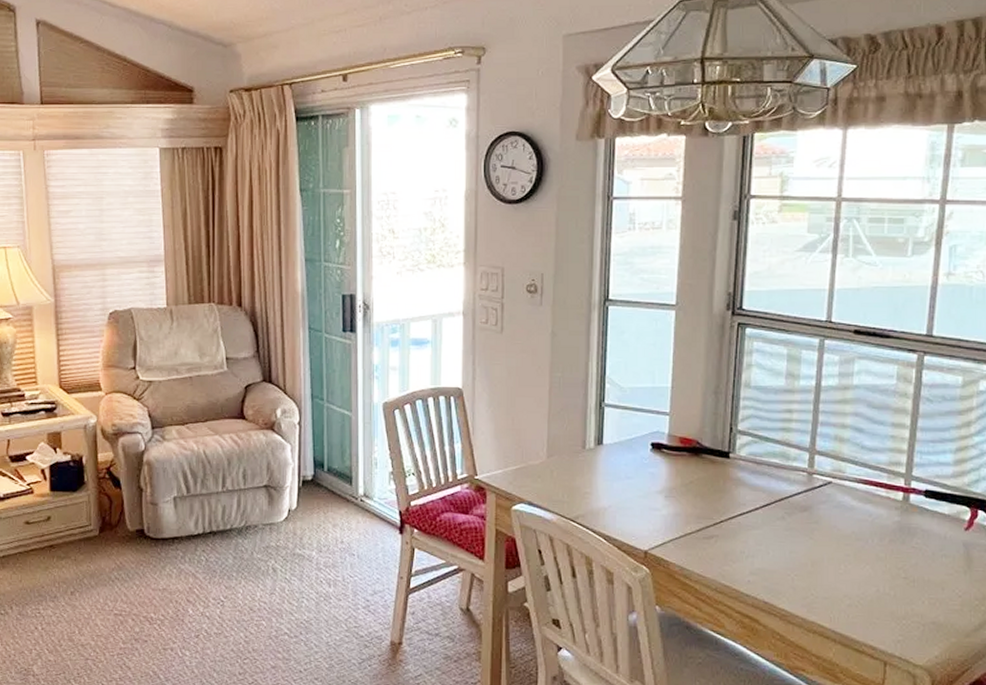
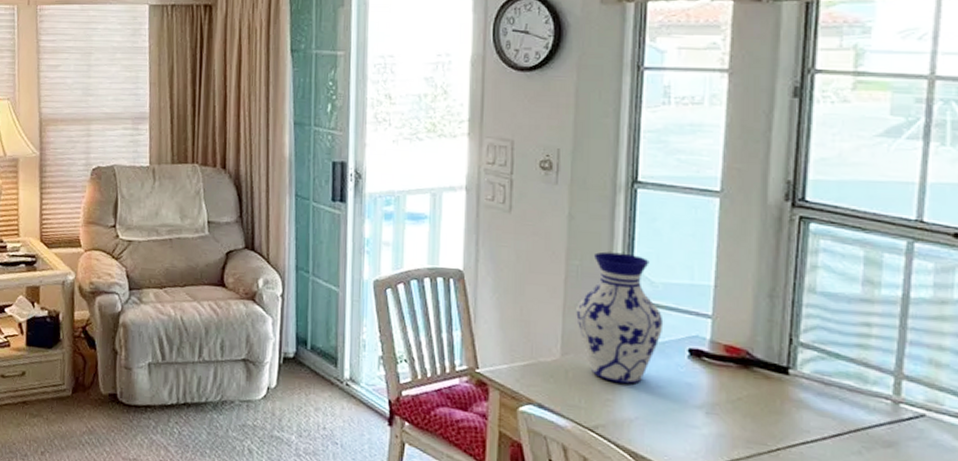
vase: none [559,363,631,478] -> present [576,251,664,384]

